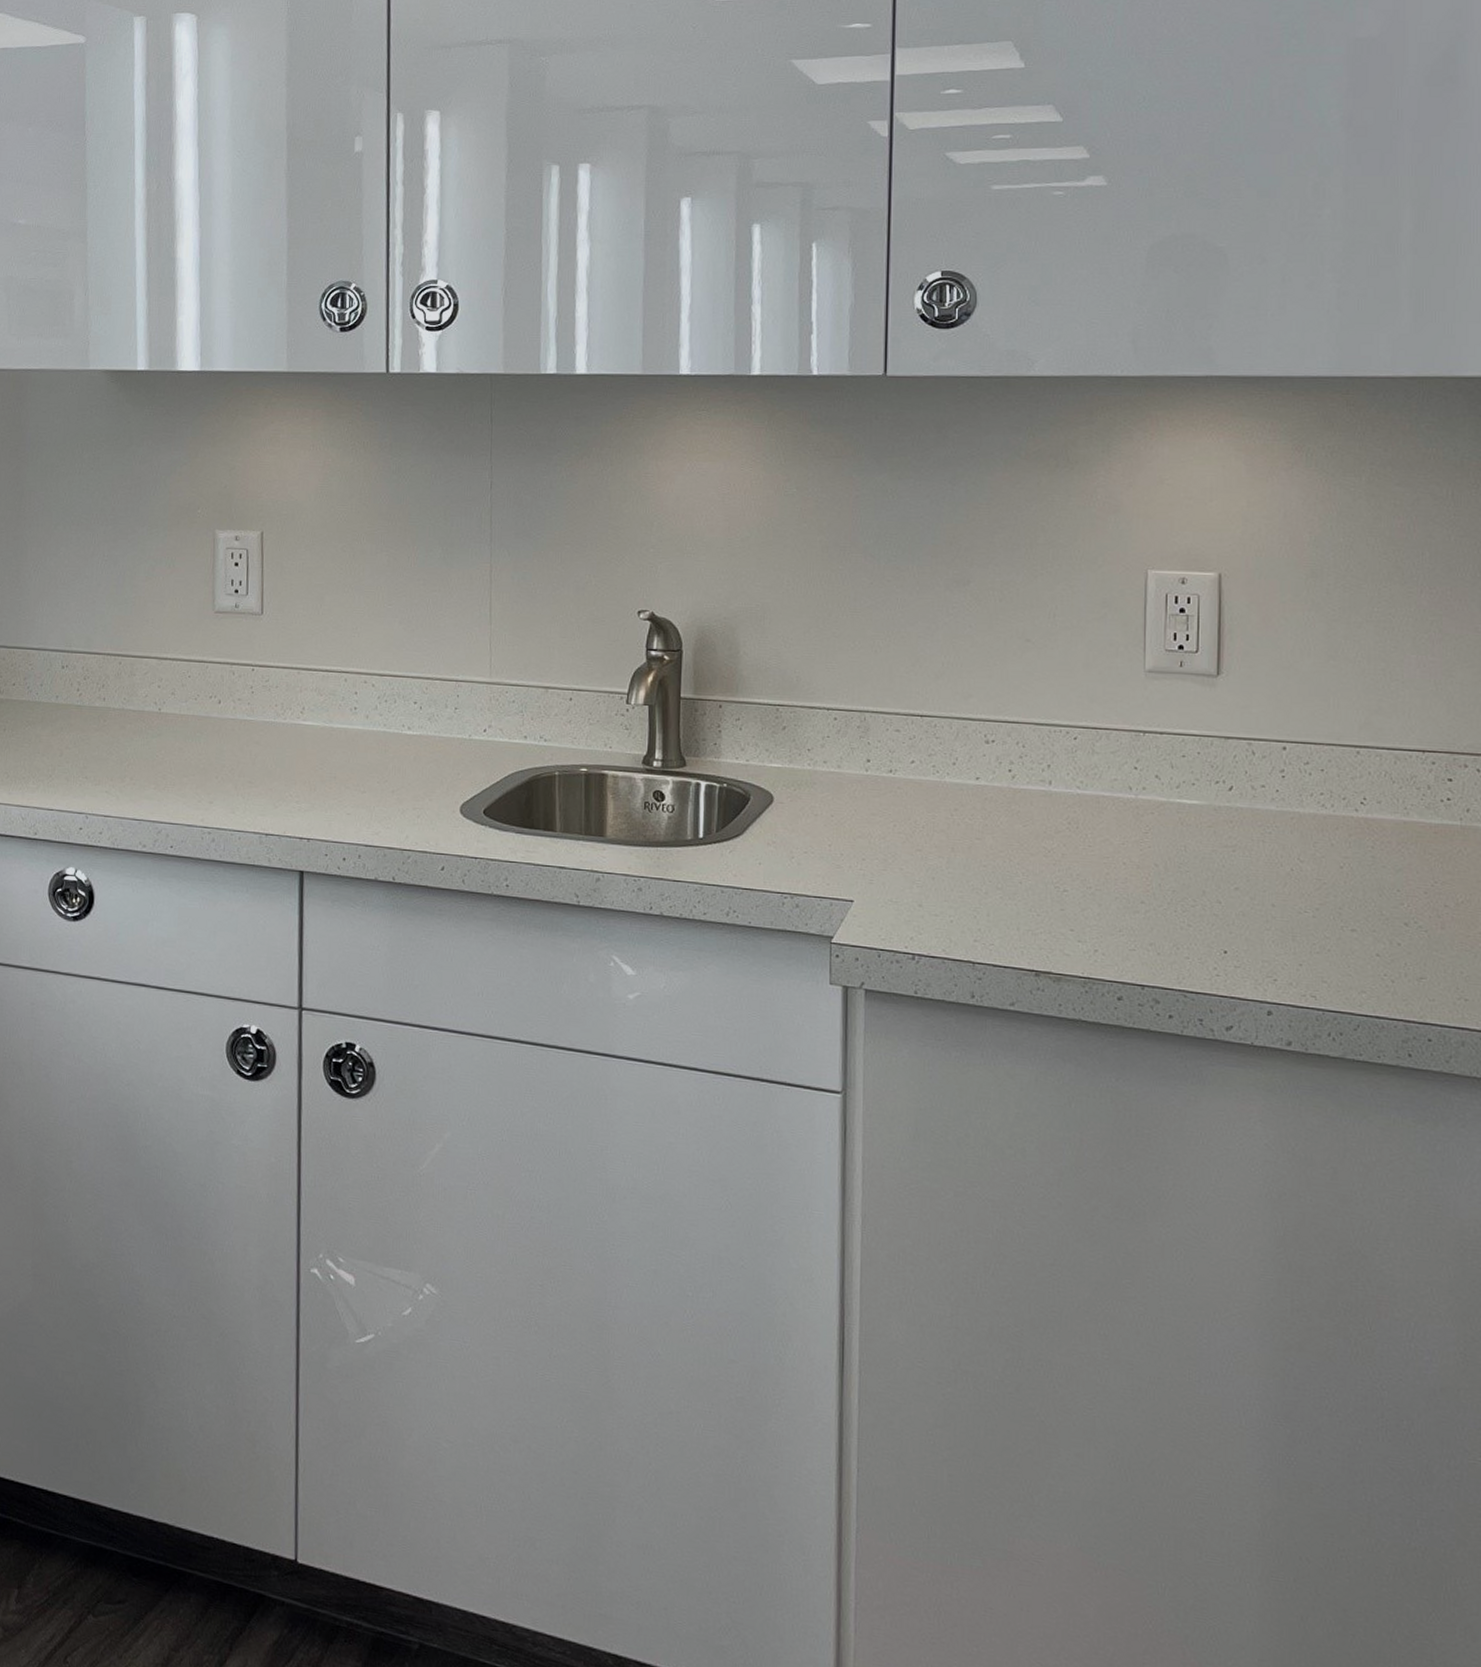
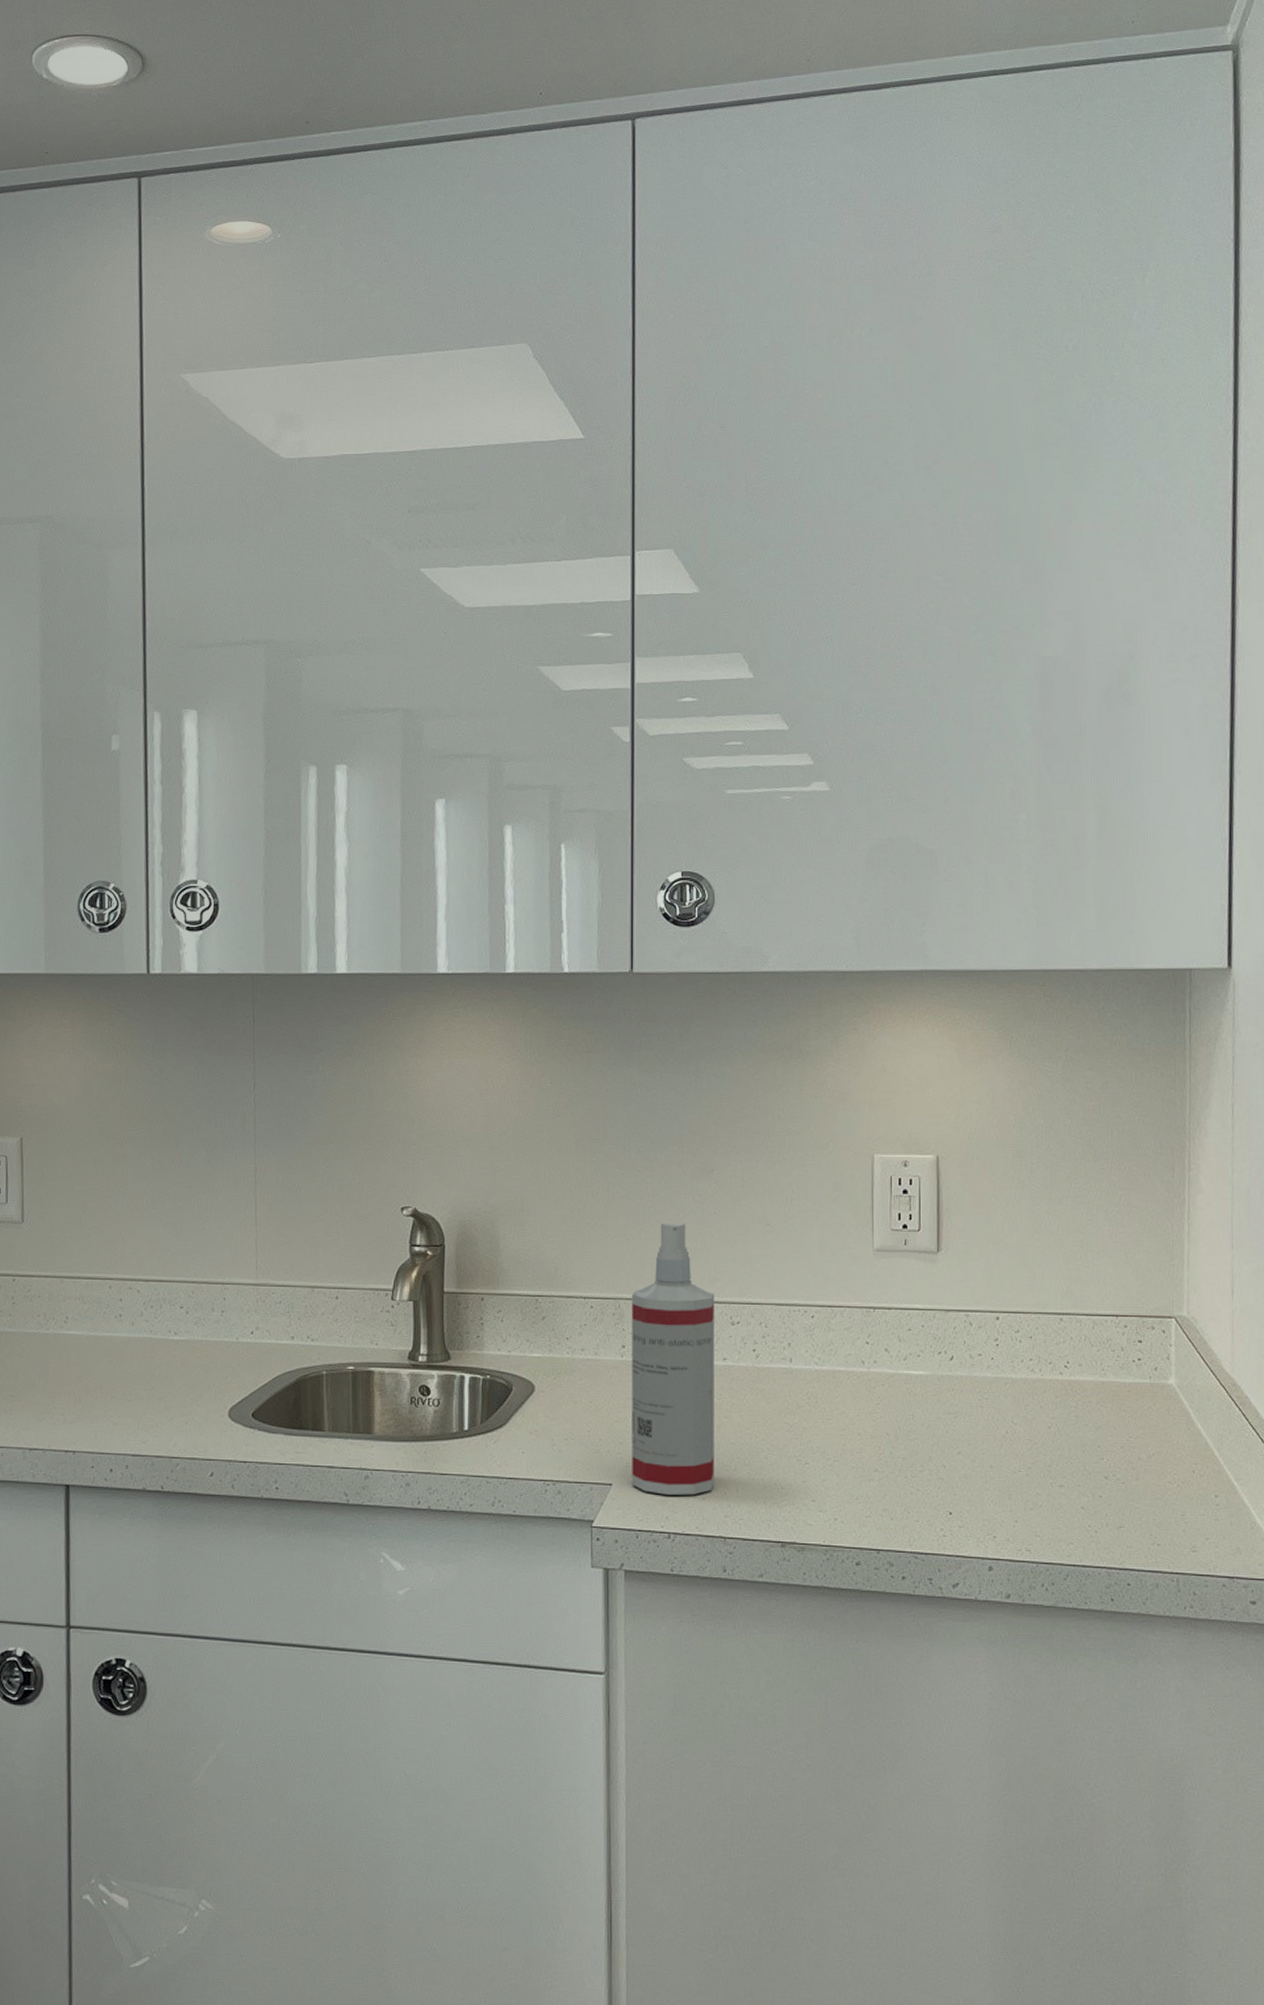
spray bottle: none [874,635,967,917] -> present [632,1222,714,1495]

